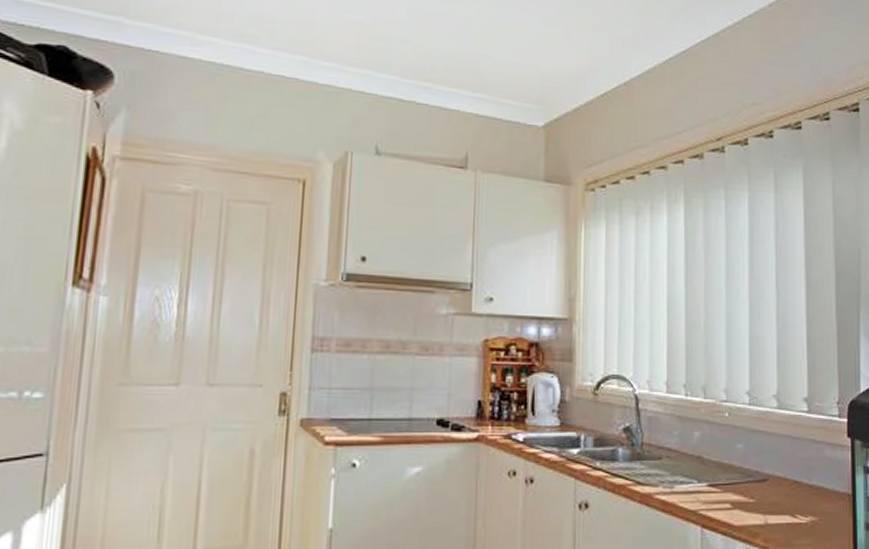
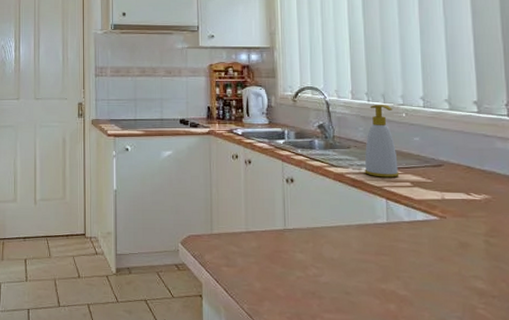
soap bottle: none [677,401,718,498] -> present [364,105,400,178]

